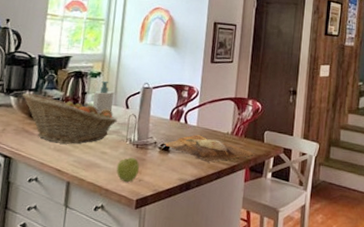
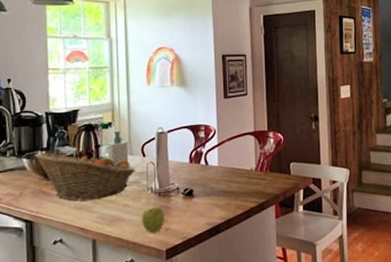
cutting board: present [164,134,254,163] -> none [187,174,282,203]

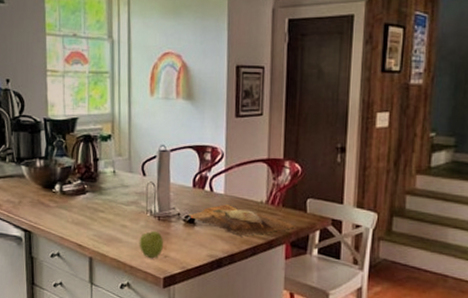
fruit basket: present [34,151,136,201] -> none [32,161,135,217]
soap bottle: present [107,130,129,165] -> none [106,144,128,182]
cutting board: none [187,174,282,203] -> present [188,203,295,237]

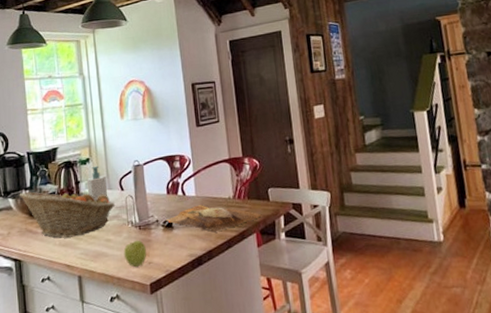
fruit basket: none [32,161,135,217] -> present [19,188,116,238]
soap bottle: none [106,144,128,182] -> present [86,165,108,201]

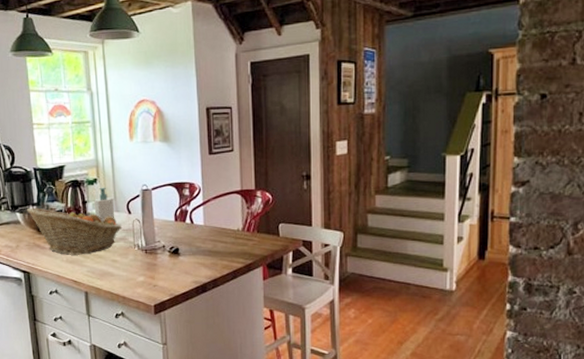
apple: present [123,240,147,267] -> none [129,263,153,288]
cutting board: present [166,204,262,233] -> none [173,233,270,262]

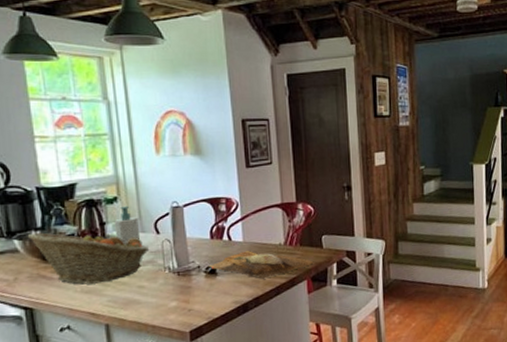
cutting board: none [173,233,270,262] -> present [209,249,314,279]

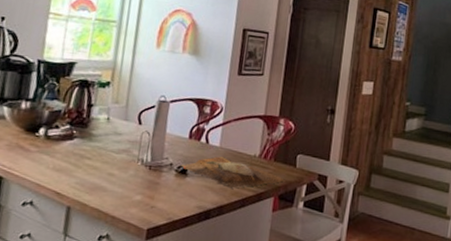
fruit basket: present [27,229,150,285] -> none [17,102,129,164]
soap bottle: present [114,205,141,244] -> none [99,91,125,129]

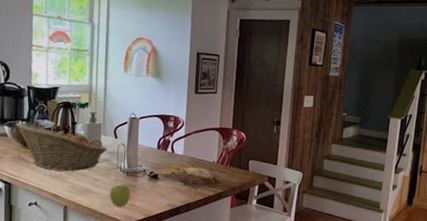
fruit basket: none [17,102,129,164] -> present [15,122,108,172]
soap bottle: none [99,91,125,129] -> present [82,111,102,143]
apple: none [124,180,153,208] -> present [109,184,131,207]

